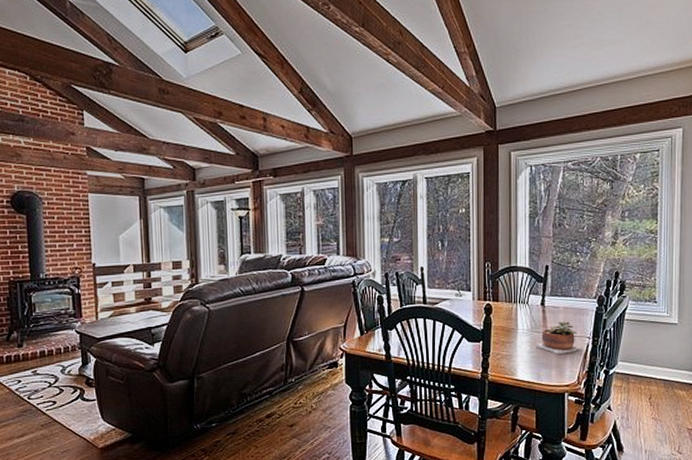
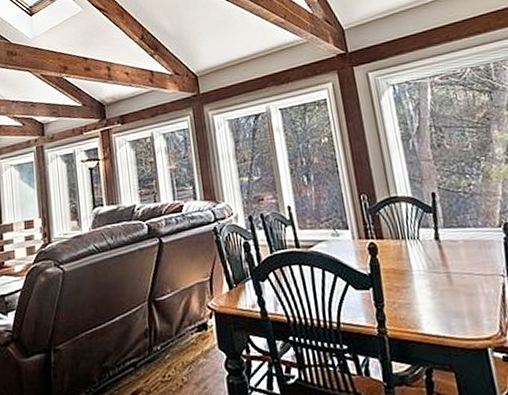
succulent plant: present [535,321,582,354] -> none [437,257,498,299]

